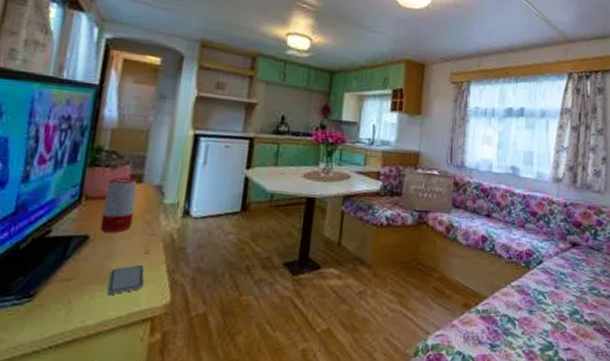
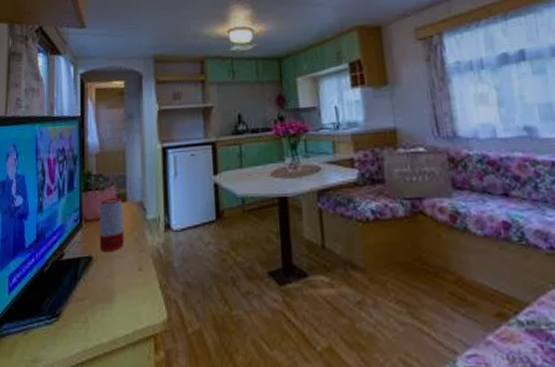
smartphone: present [106,264,145,294] -> none [113,281,143,312]

